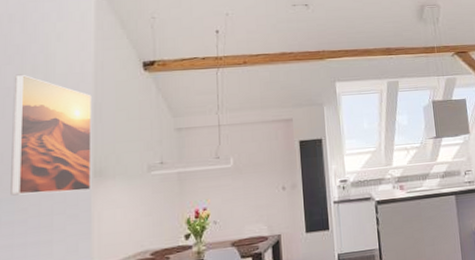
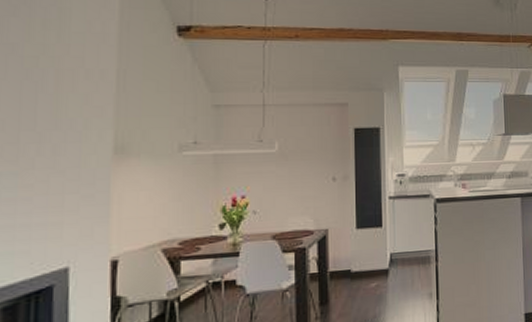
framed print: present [10,74,92,196] -> none [13,29,114,170]

